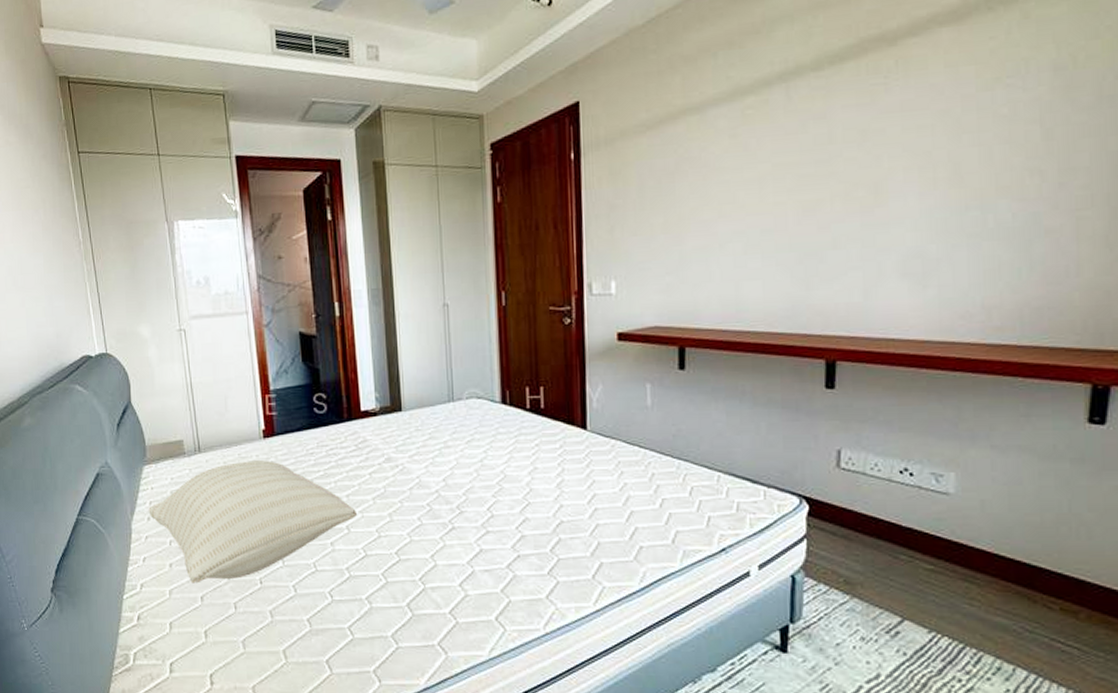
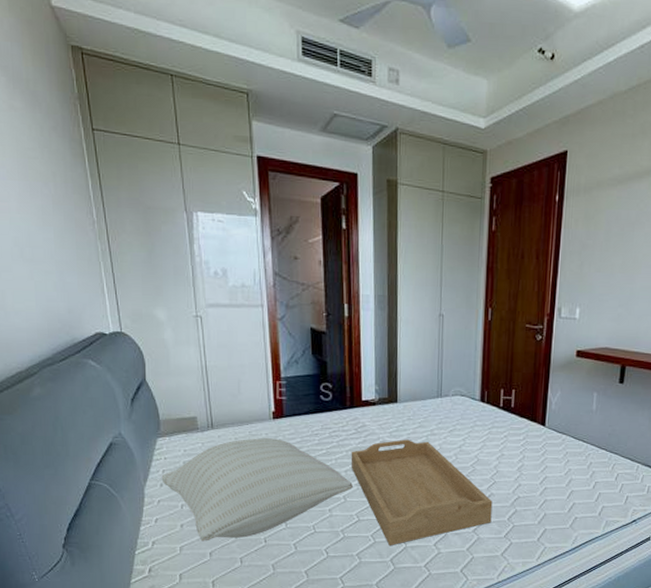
serving tray: none [352,454,529,588] -> present [351,439,493,546]

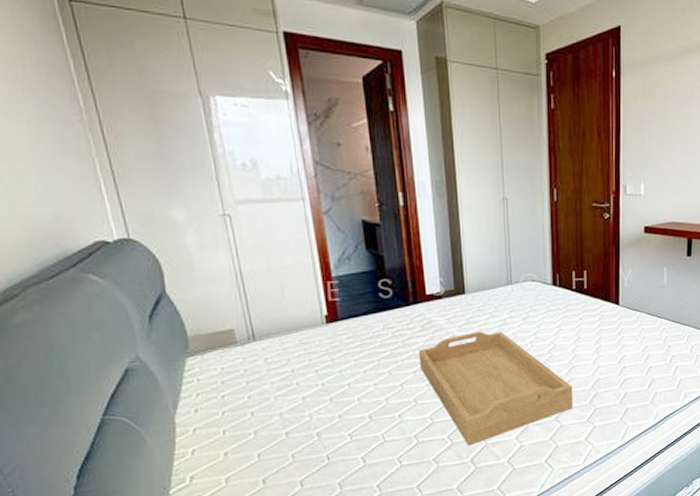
pillow: present [161,438,353,542] -> none [195,344,423,469]

